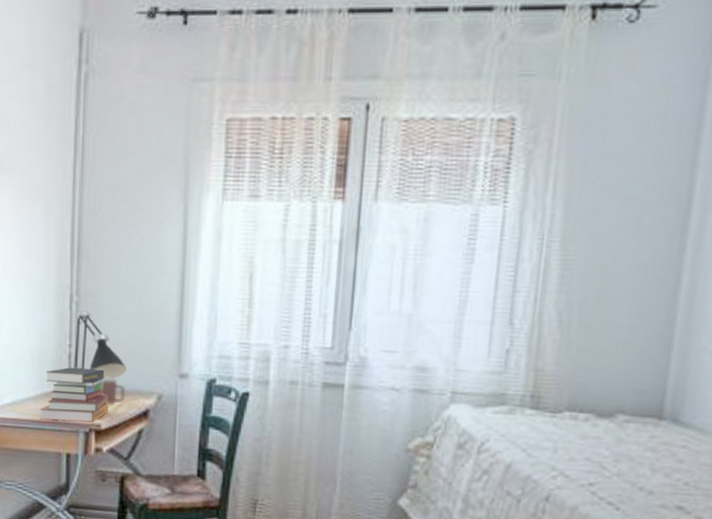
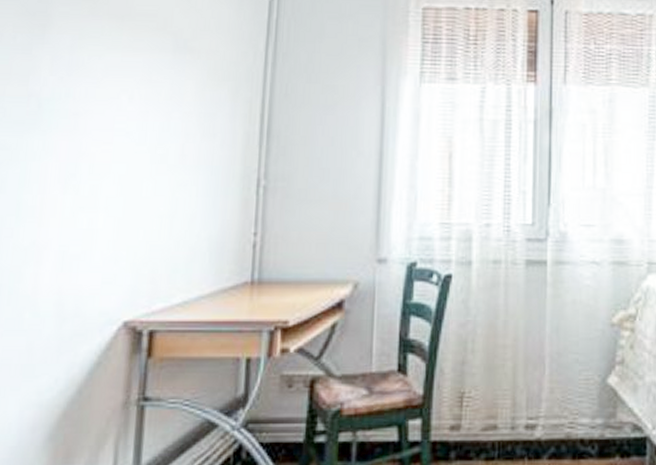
books: present [40,367,108,423] -> none [216,258,298,320]
desk lamp: present [73,310,127,380] -> none [257,195,319,269]
mug: present [102,378,126,407] -> none [290,268,318,300]

